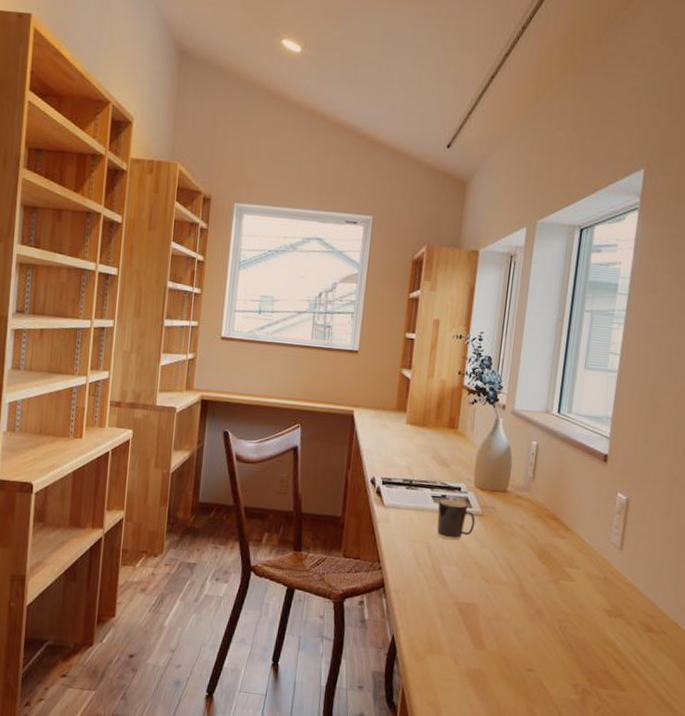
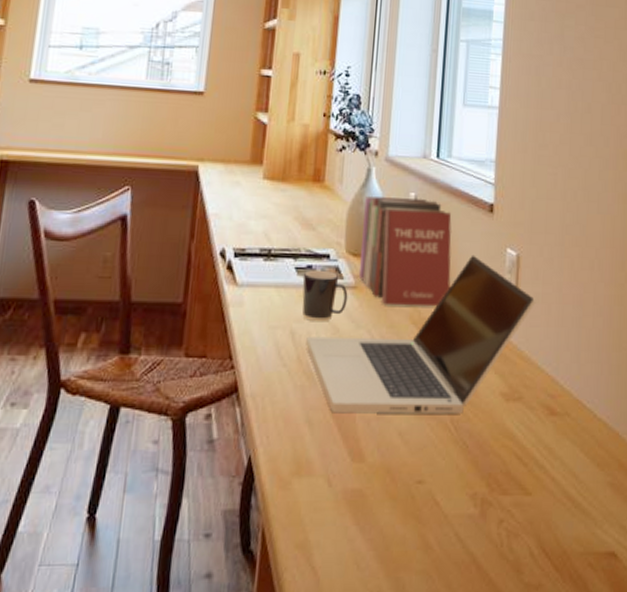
laptop: none [439,496,642,622] -> present [306,255,536,414]
books: none [484,441,569,536] -> present [358,195,452,307]

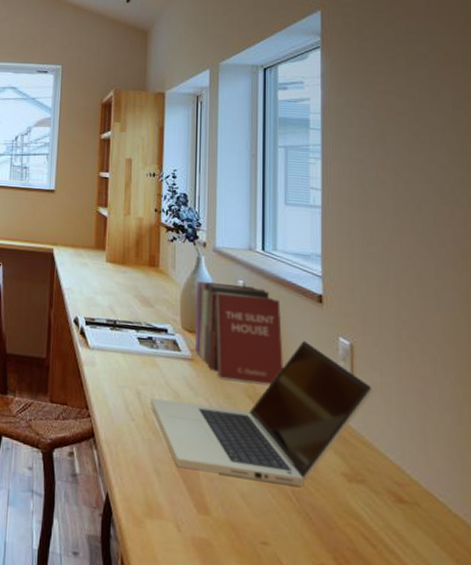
mug: present [302,269,348,322] -> none [144,340,186,387]

